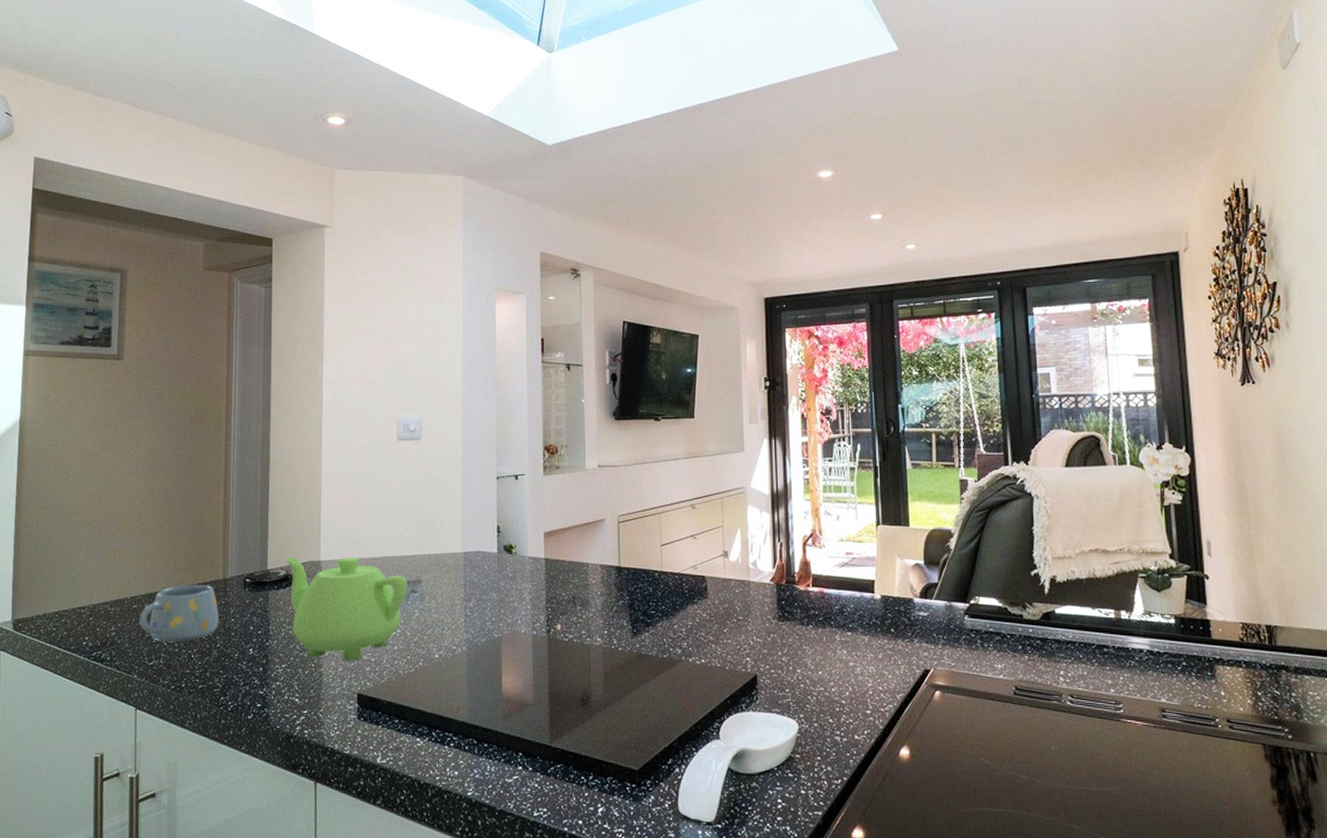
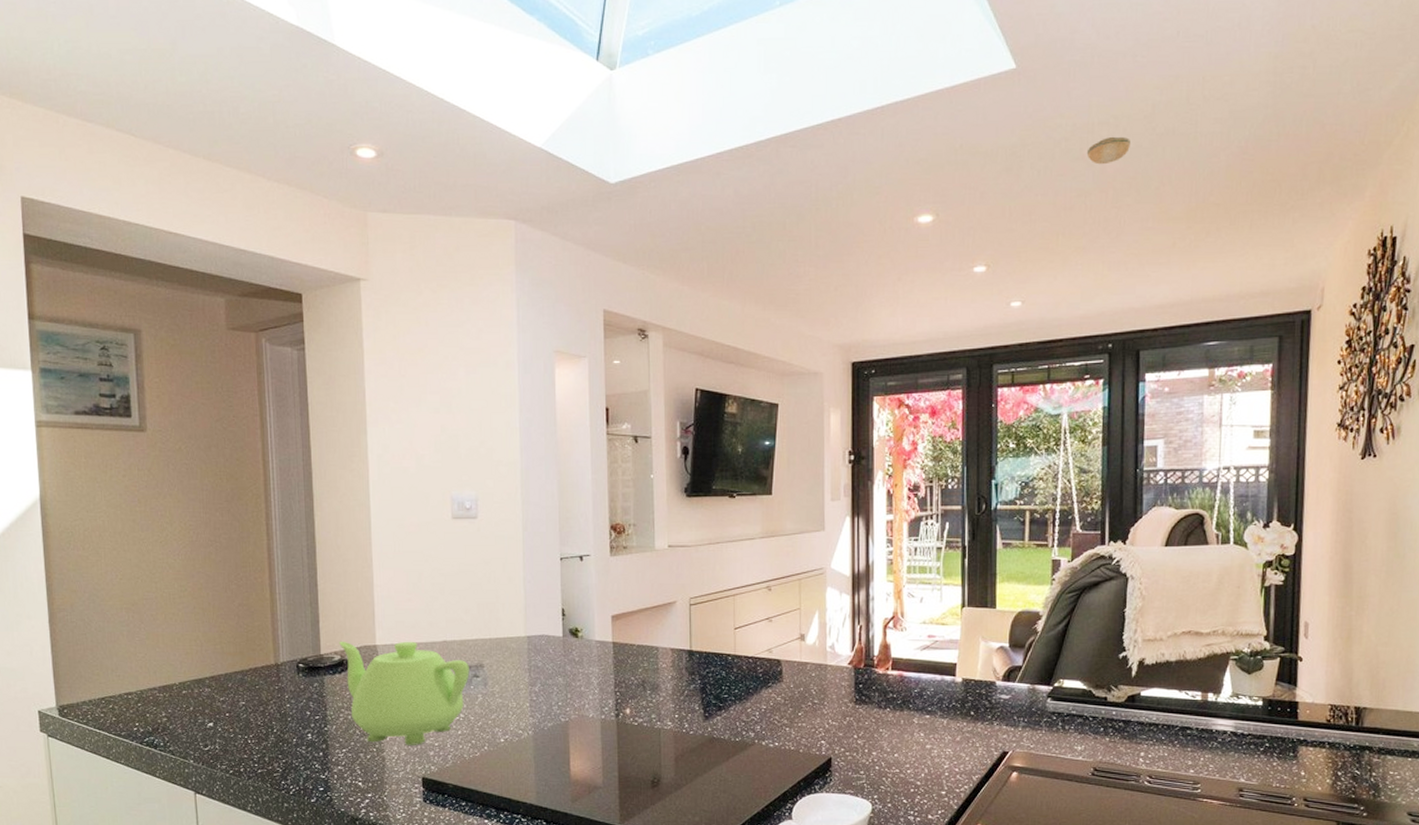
mug: present [139,585,219,642] -> none [190,670,273,728]
smoke detector: none [964,105,1002,129] -> present [1086,136,1130,165]

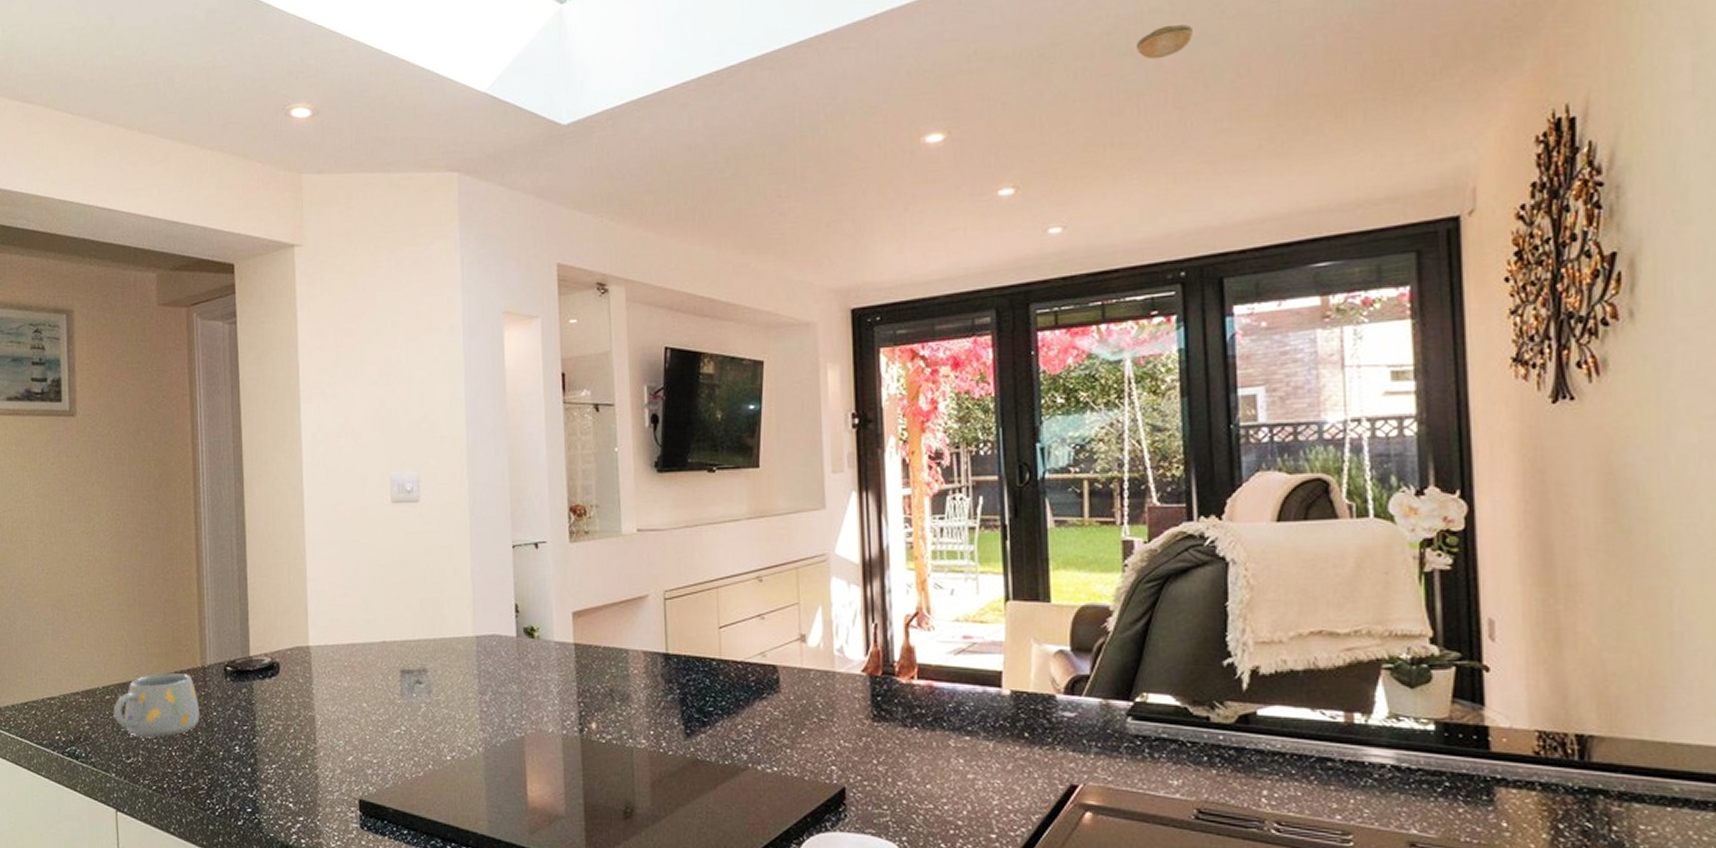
mug: none [190,670,273,728] -> present [113,673,199,738]
teapot: present [339,641,470,745] -> none [269,641,412,762]

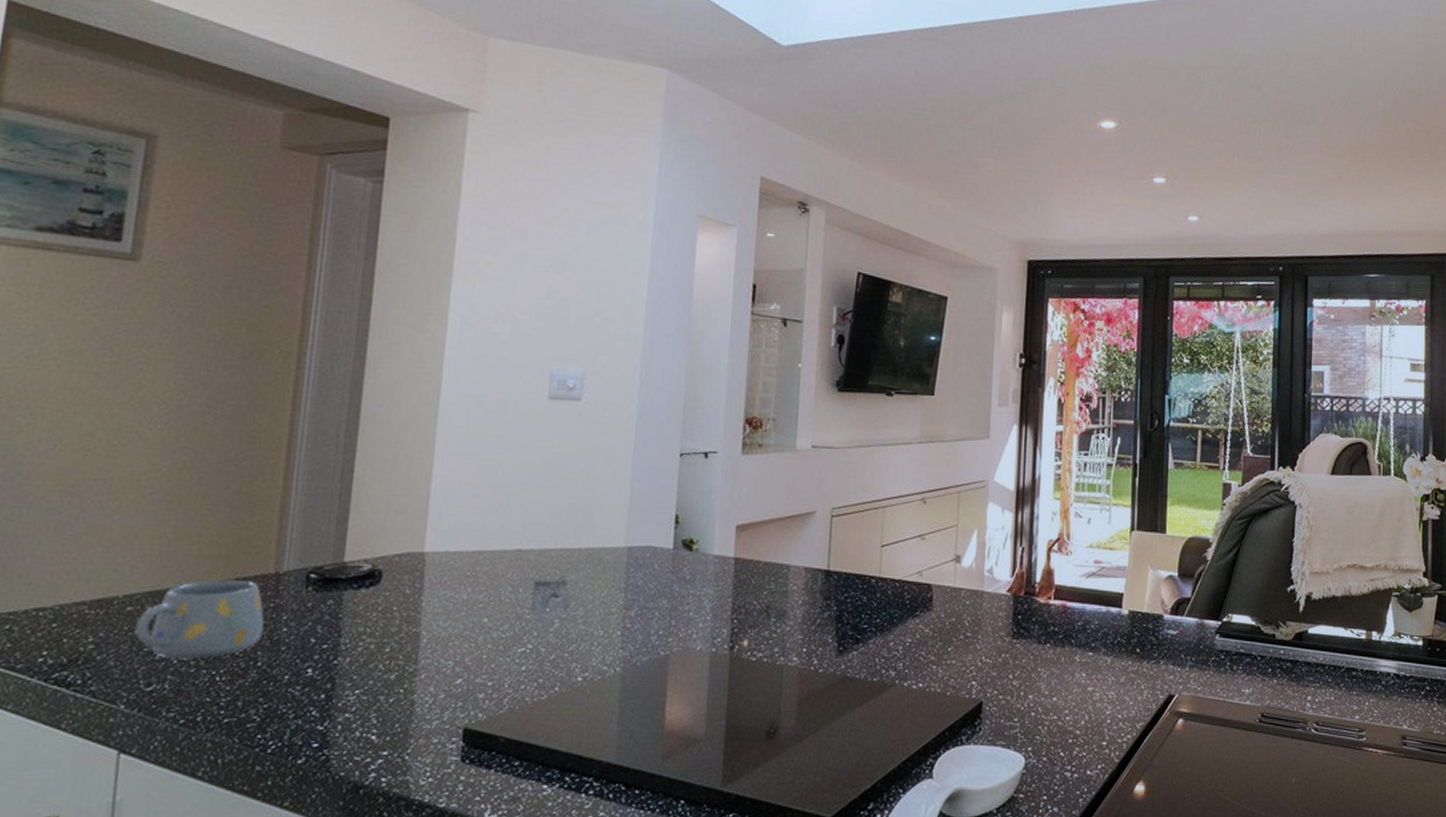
smoke detector: present [1135,25,1192,60] -> none [1261,71,1300,96]

